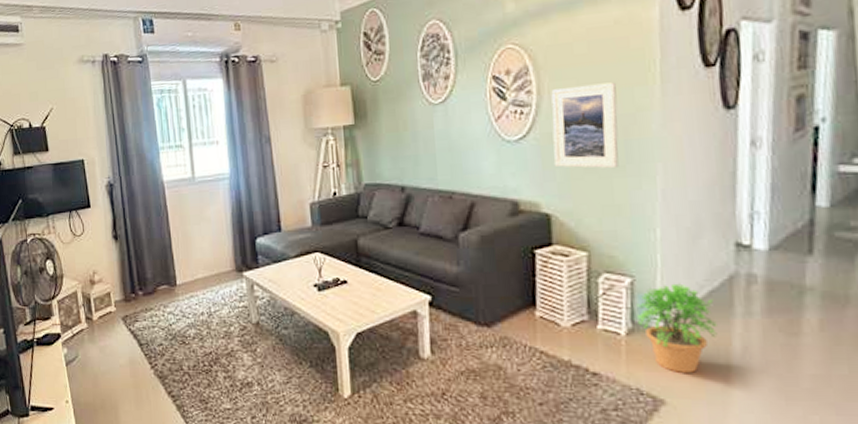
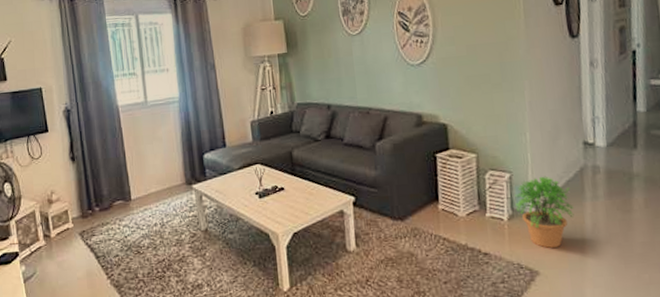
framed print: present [551,82,619,169] -> none [443,17,497,86]

